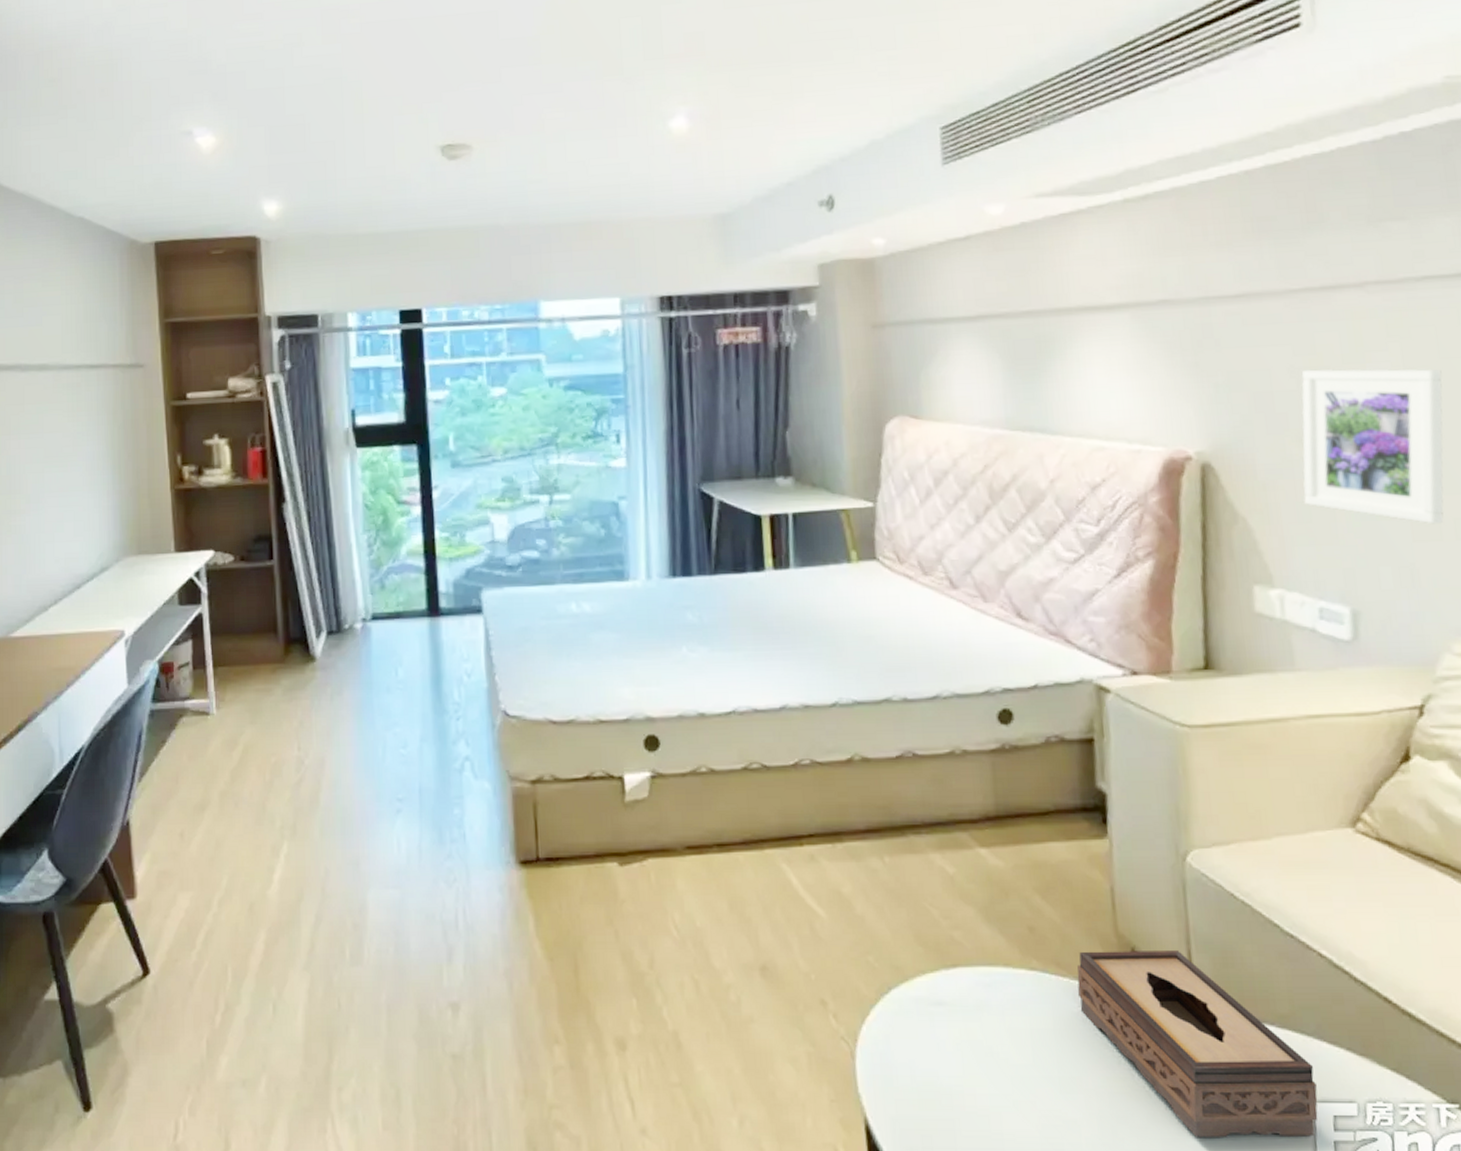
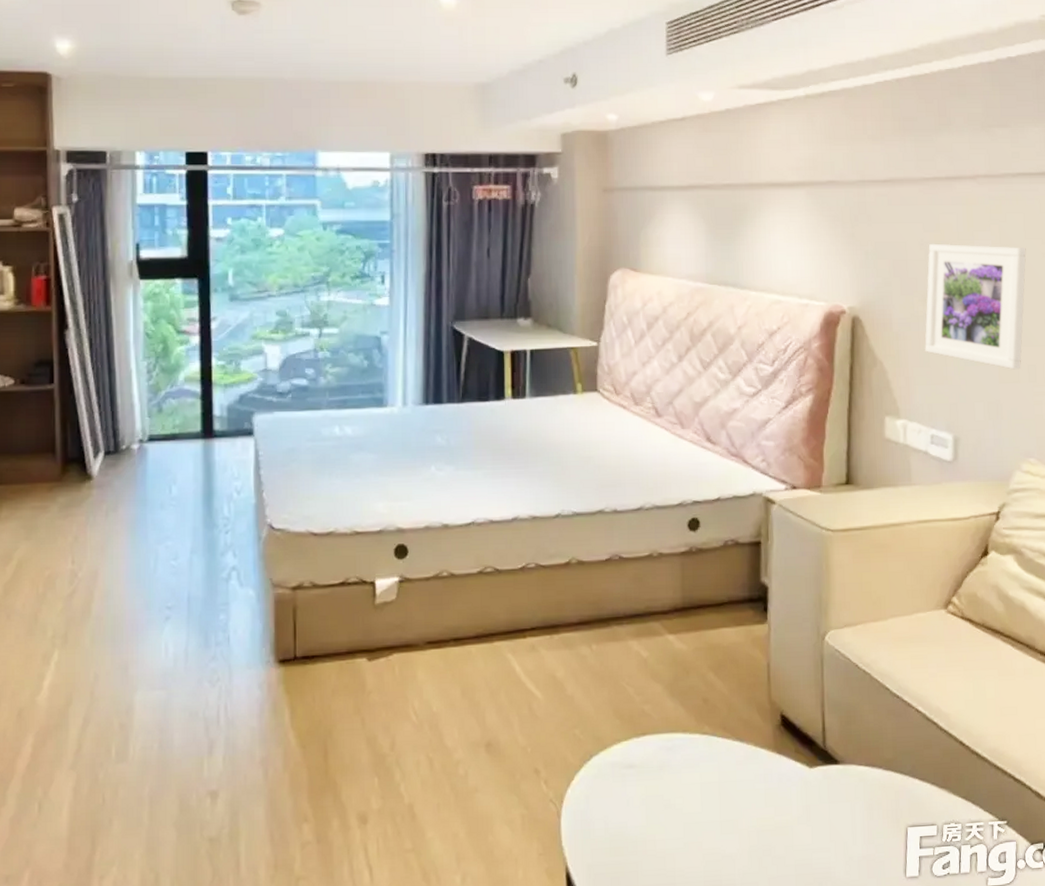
tissue box: present [1077,949,1318,1137] -> none [738,711,910,861]

